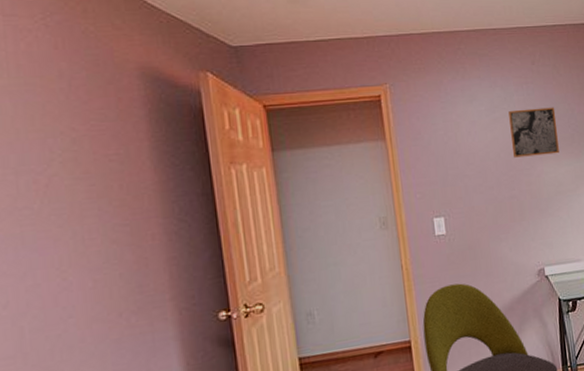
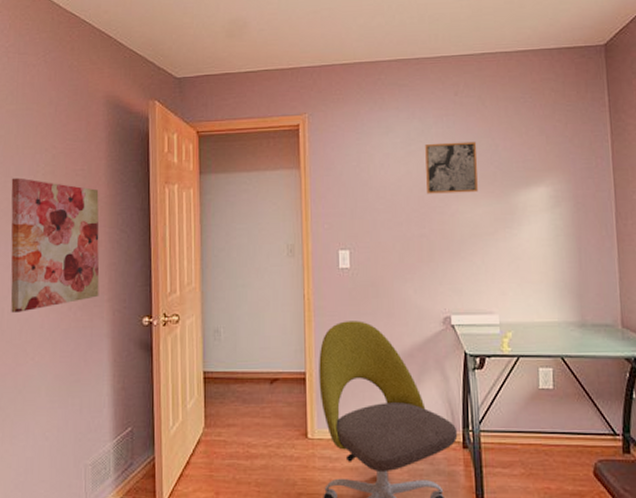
wall art: none [13,168,159,331] -> present [10,177,100,313]

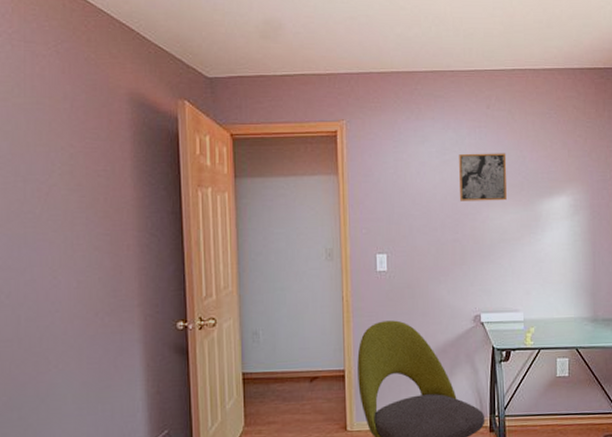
wall art: present [10,177,100,313] -> none [22,177,129,320]

